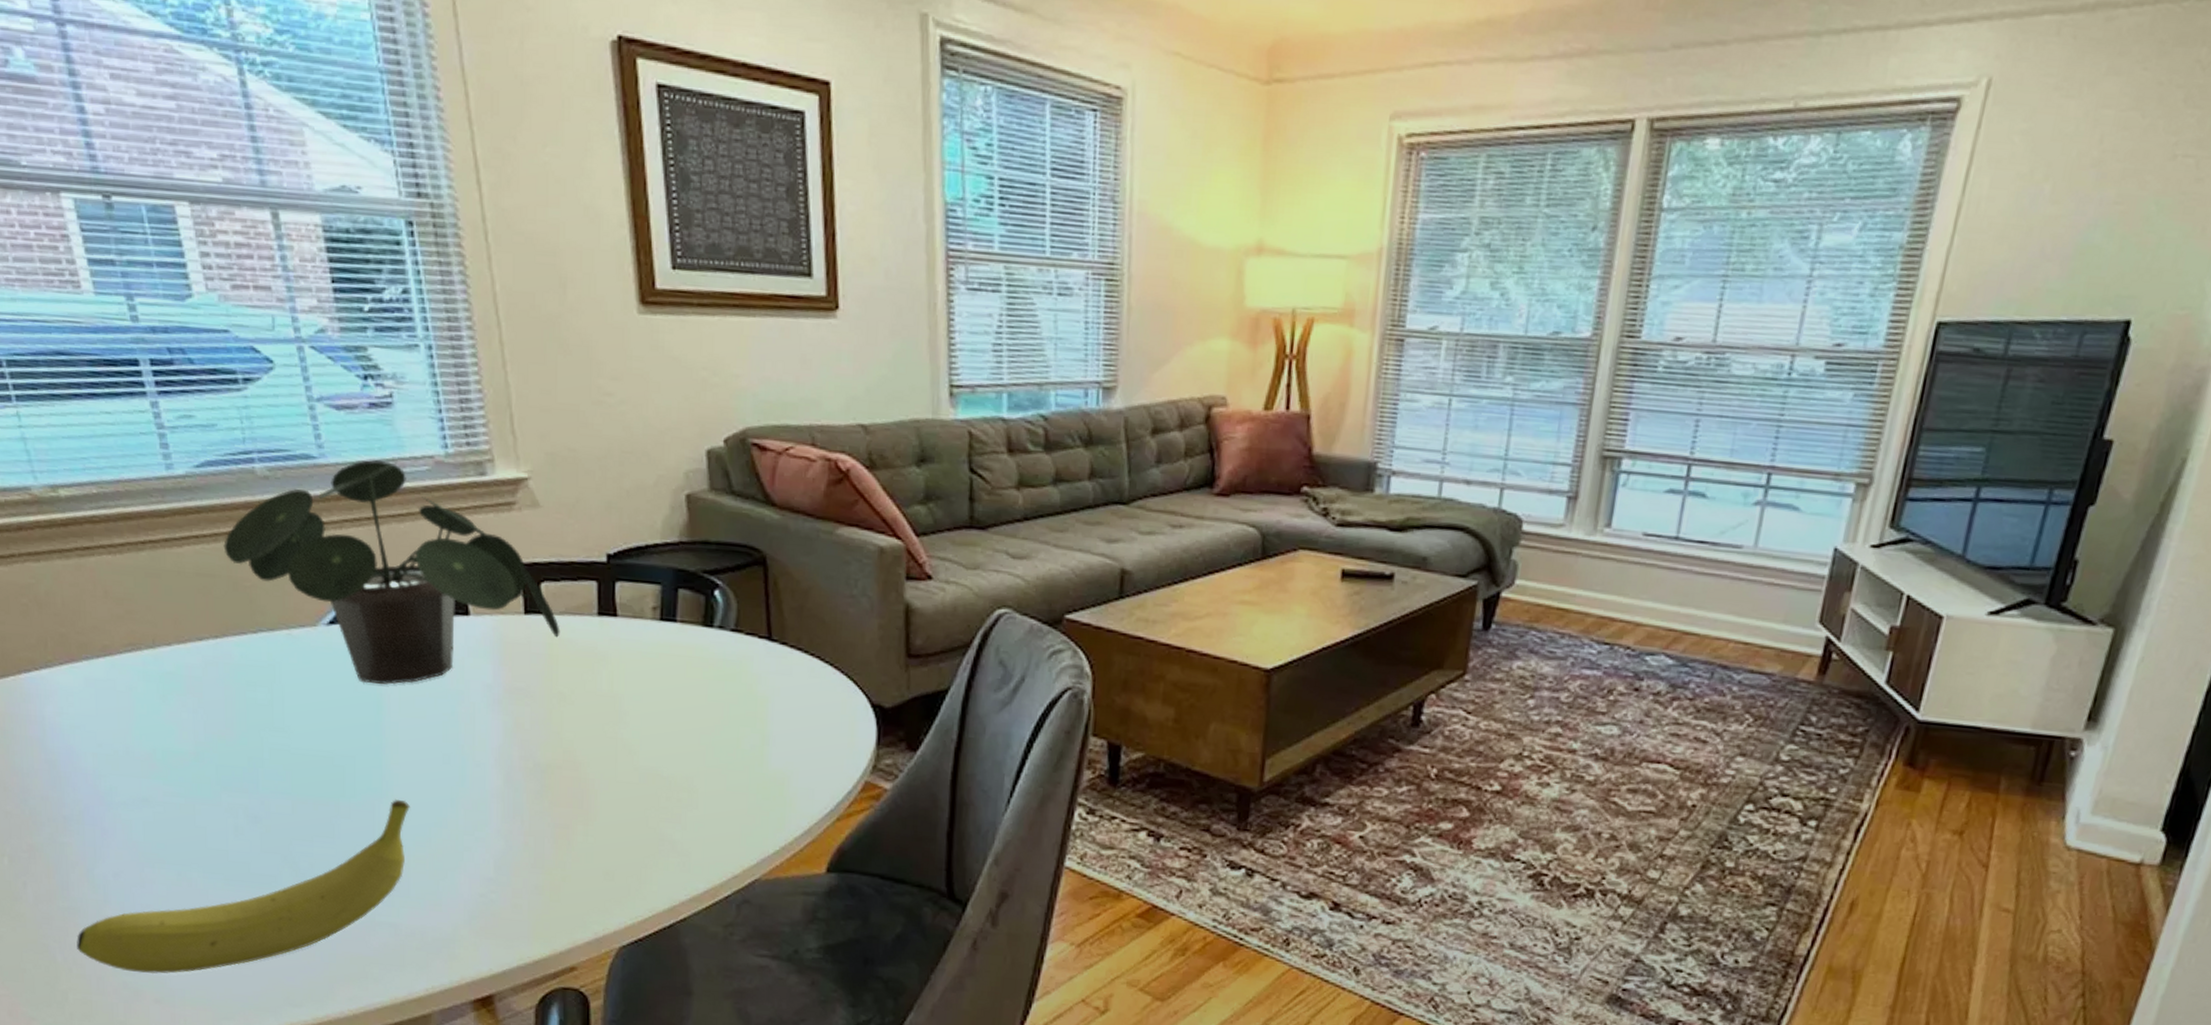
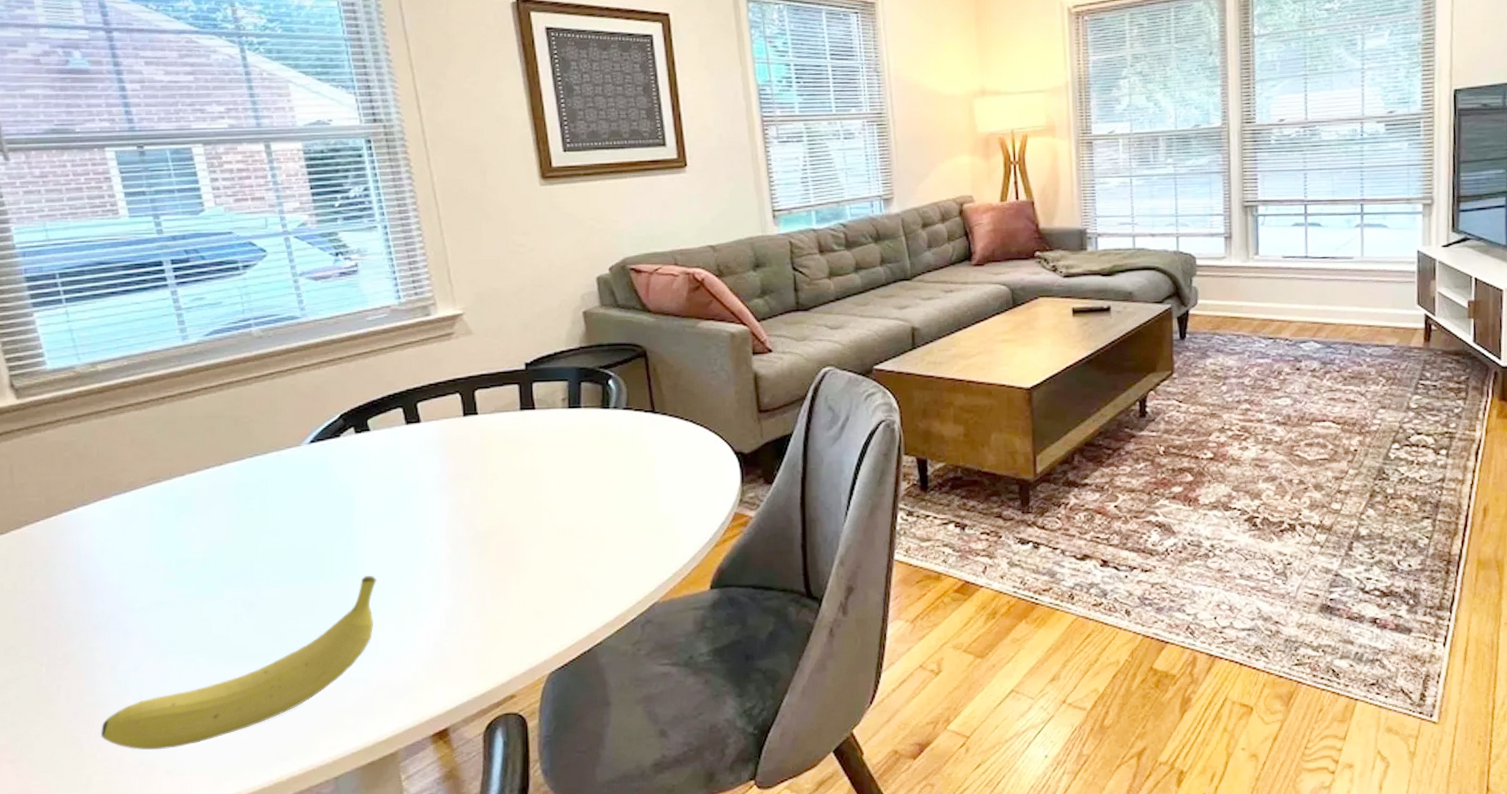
potted plant: present [223,459,560,685] -> none [227,313,492,486]

